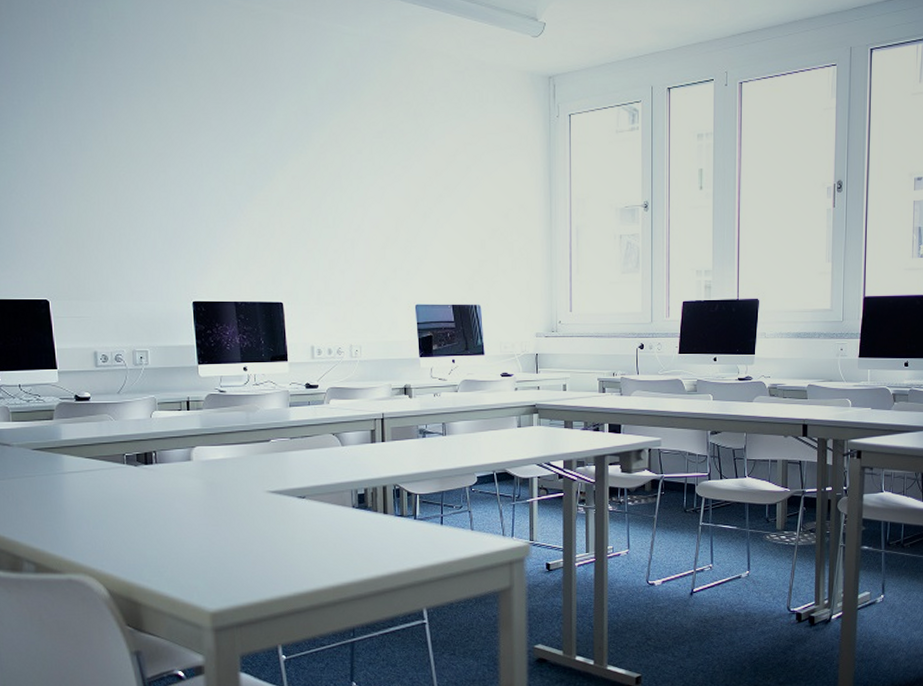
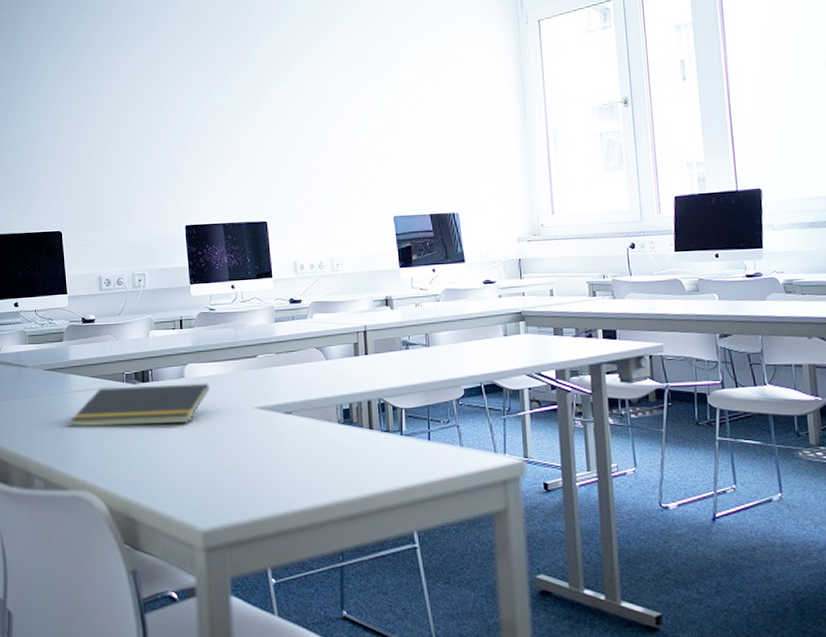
notepad: none [64,466,219,509] -> present [71,383,209,427]

